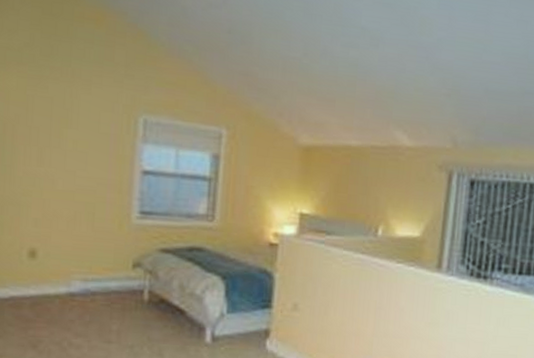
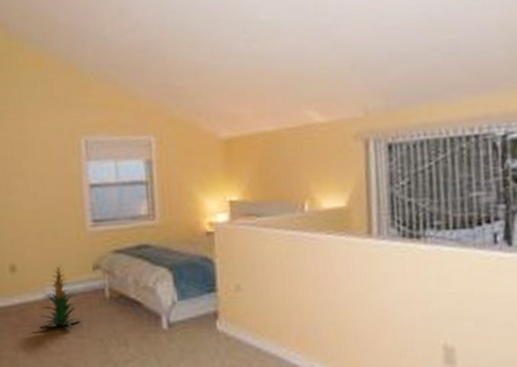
indoor plant: none [60,257,112,330] -> present [41,265,81,329]

